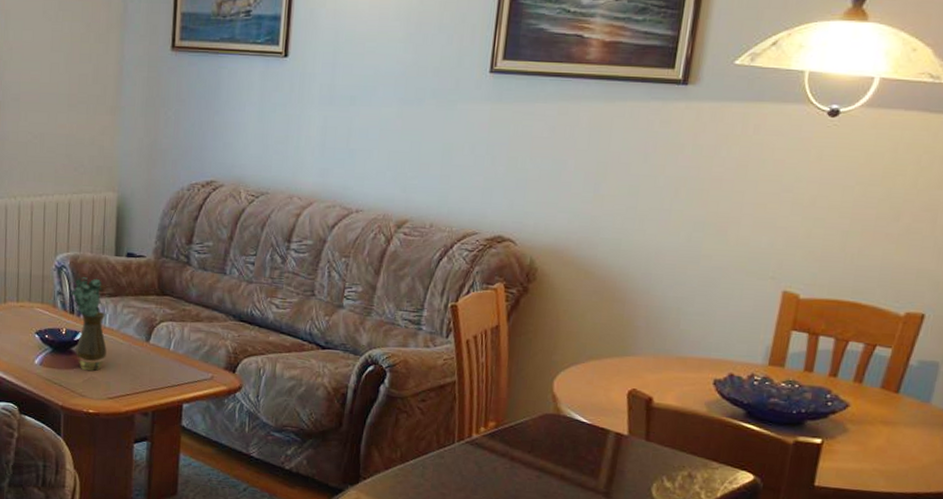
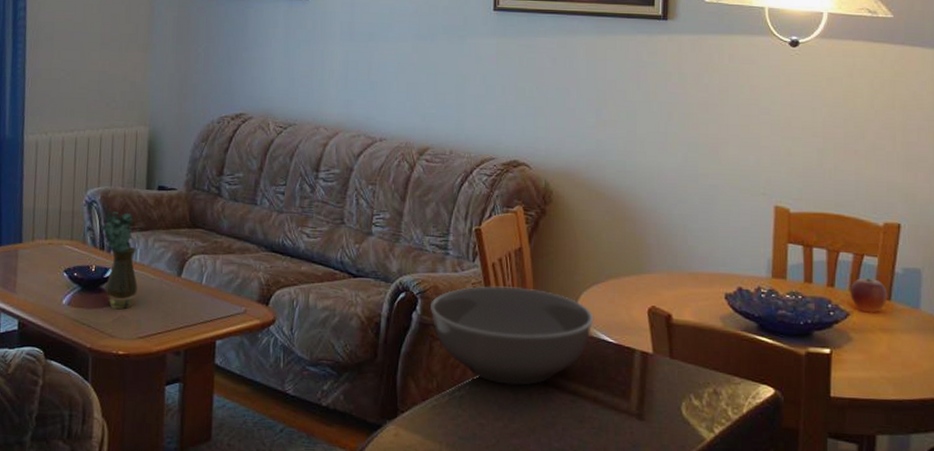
bowl: none [399,362,570,460] -> present [430,285,594,386]
apple: none [853,369,897,405] -> present [850,278,888,313]

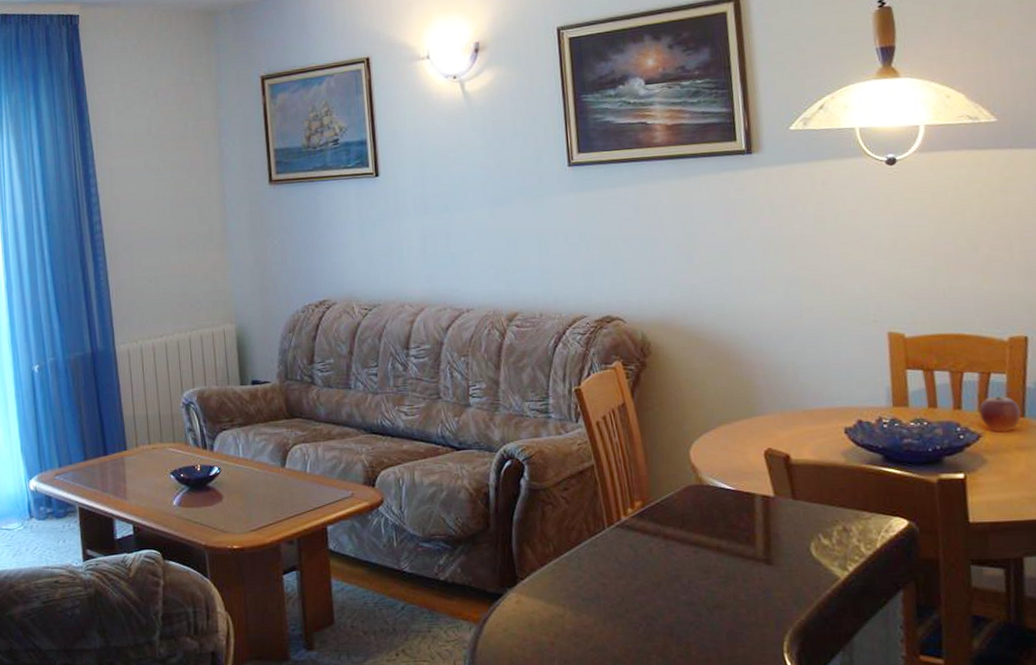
vase: present [102,208,138,309] -> none [202,407,244,505]
bowl: present [430,285,594,386] -> none [538,443,709,542]

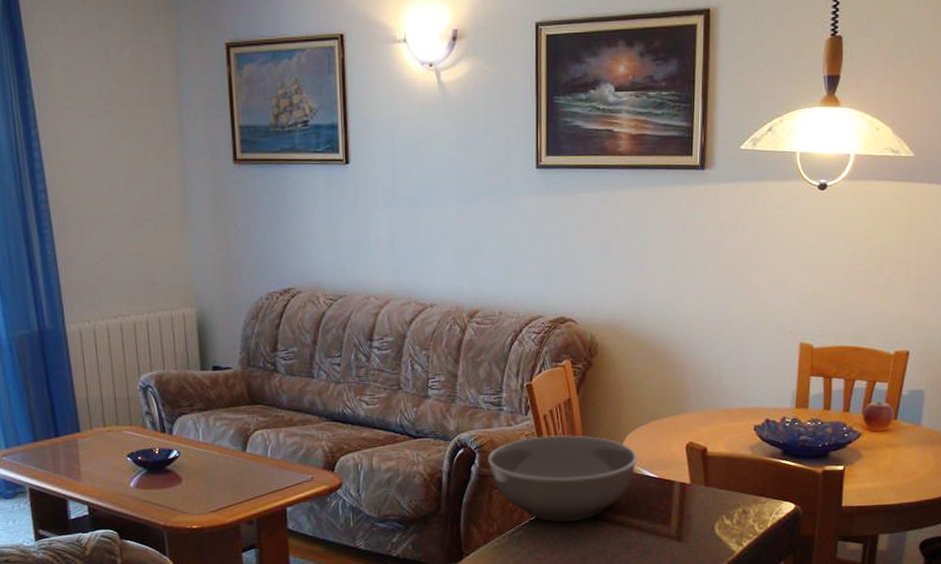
bowl: none [538,443,709,542] -> present [488,435,638,522]

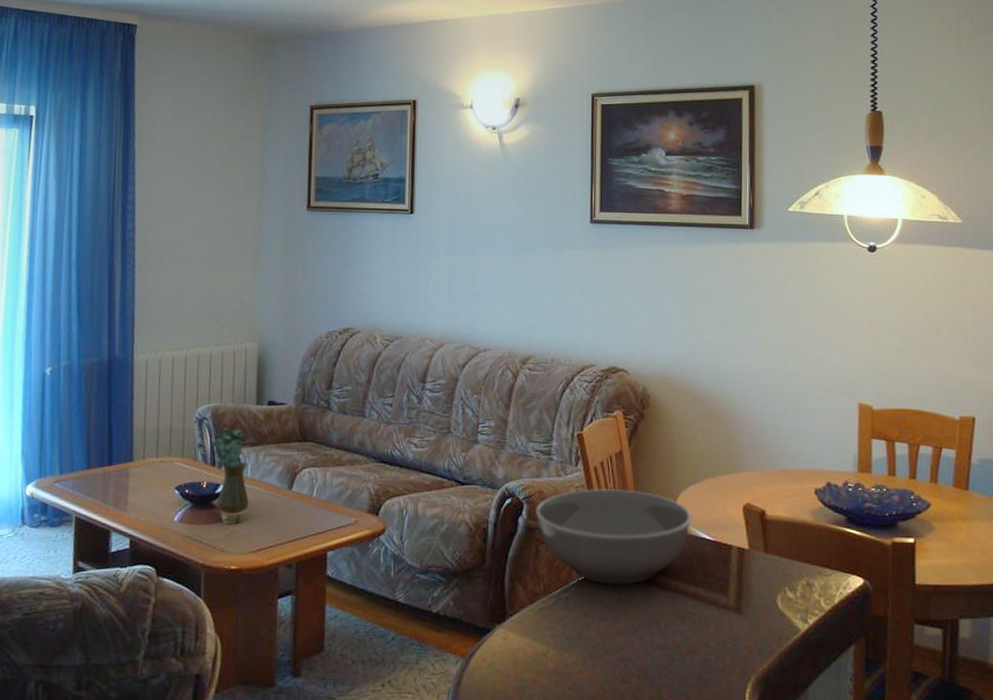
vase: none [160,391,204,487] -> present [213,424,249,524]
apple: present [863,402,895,432] -> none [931,470,966,503]

